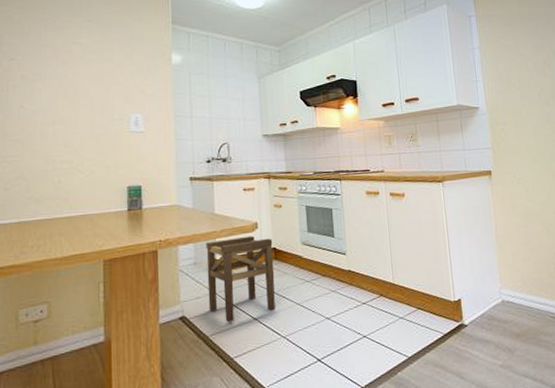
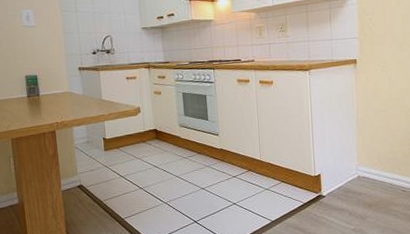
stool: present [206,235,275,322] -> none [96,118,158,190]

